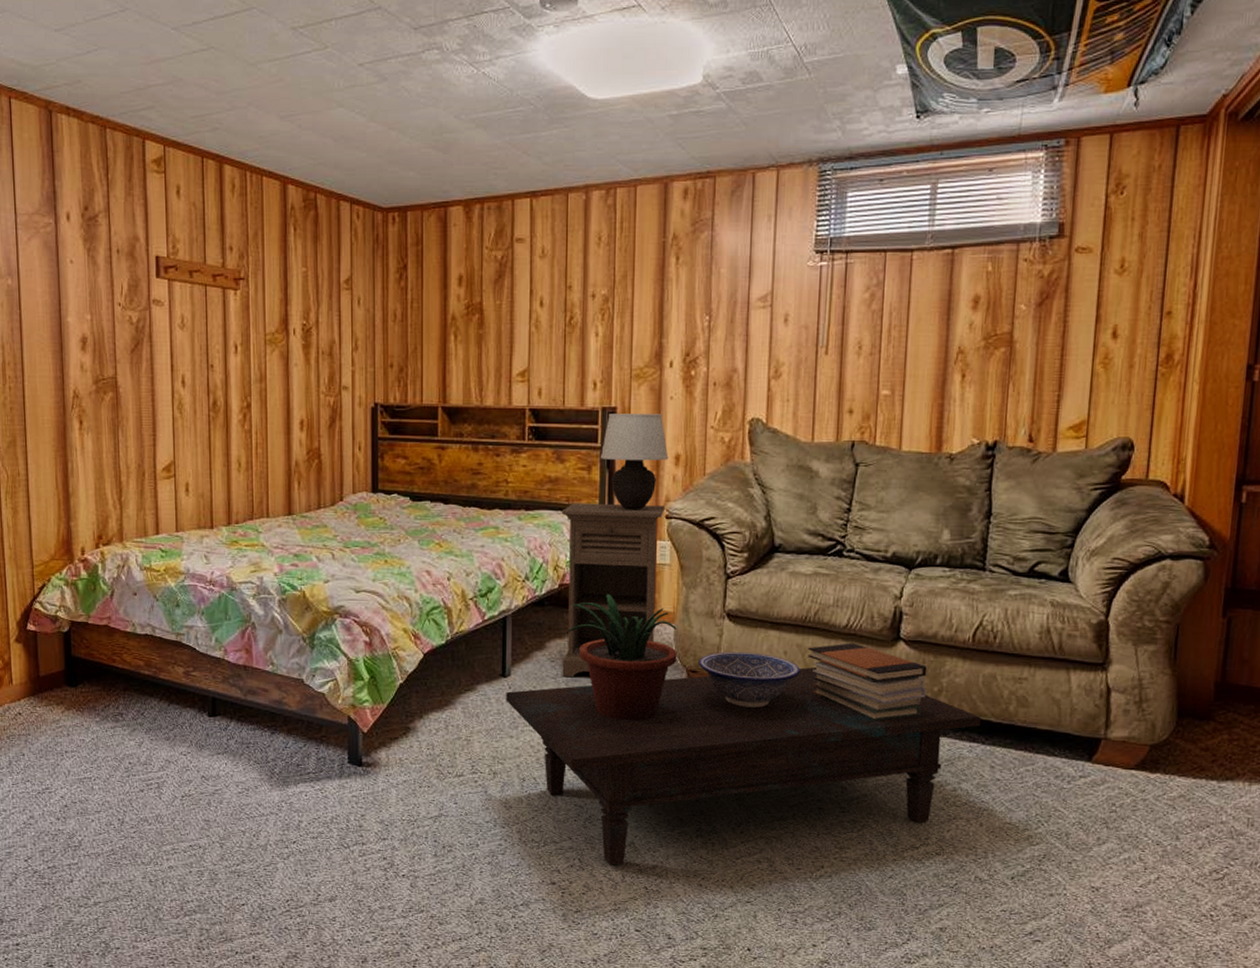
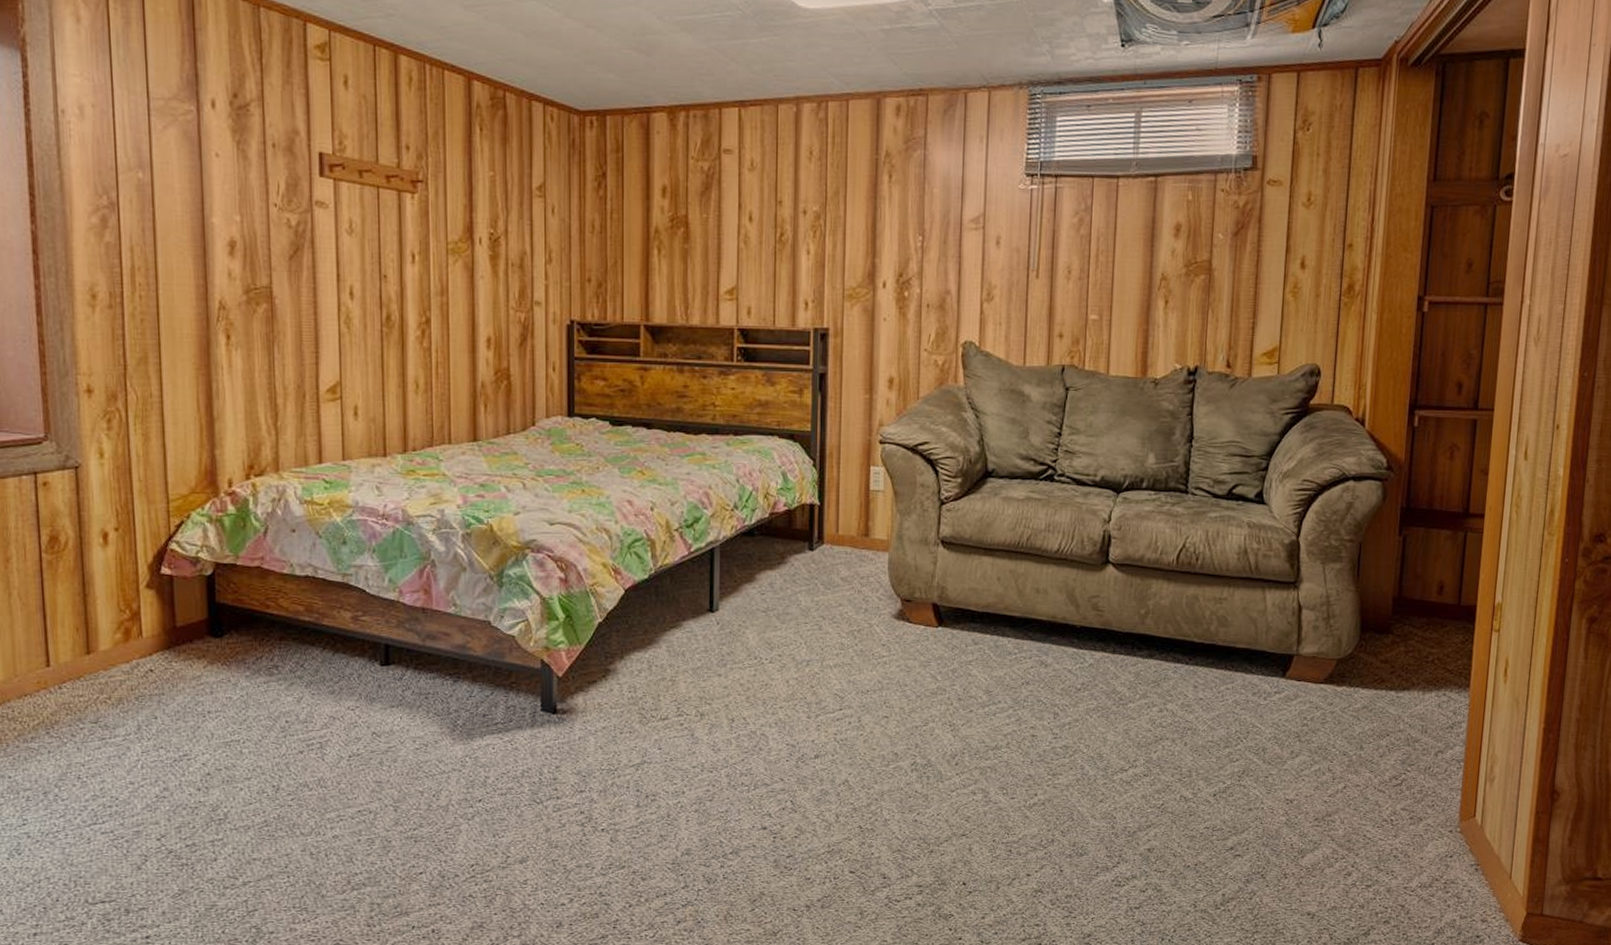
coffee table: present [506,667,981,866] -> none [713,592,1185,806]
nightstand: present [561,503,665,678] -> none [772,427,878,611]
potted plant: present [568,594,677,721] -> none [779,522,892,654]
table lamp: present [600,413,669,510] -> none [812,334,882,435]
decorative bowl: present [698,651,800,708] -> none [913,579,1013,636]
book stack: present [808,643,928,721] -> none [1021,567,1135,646]

